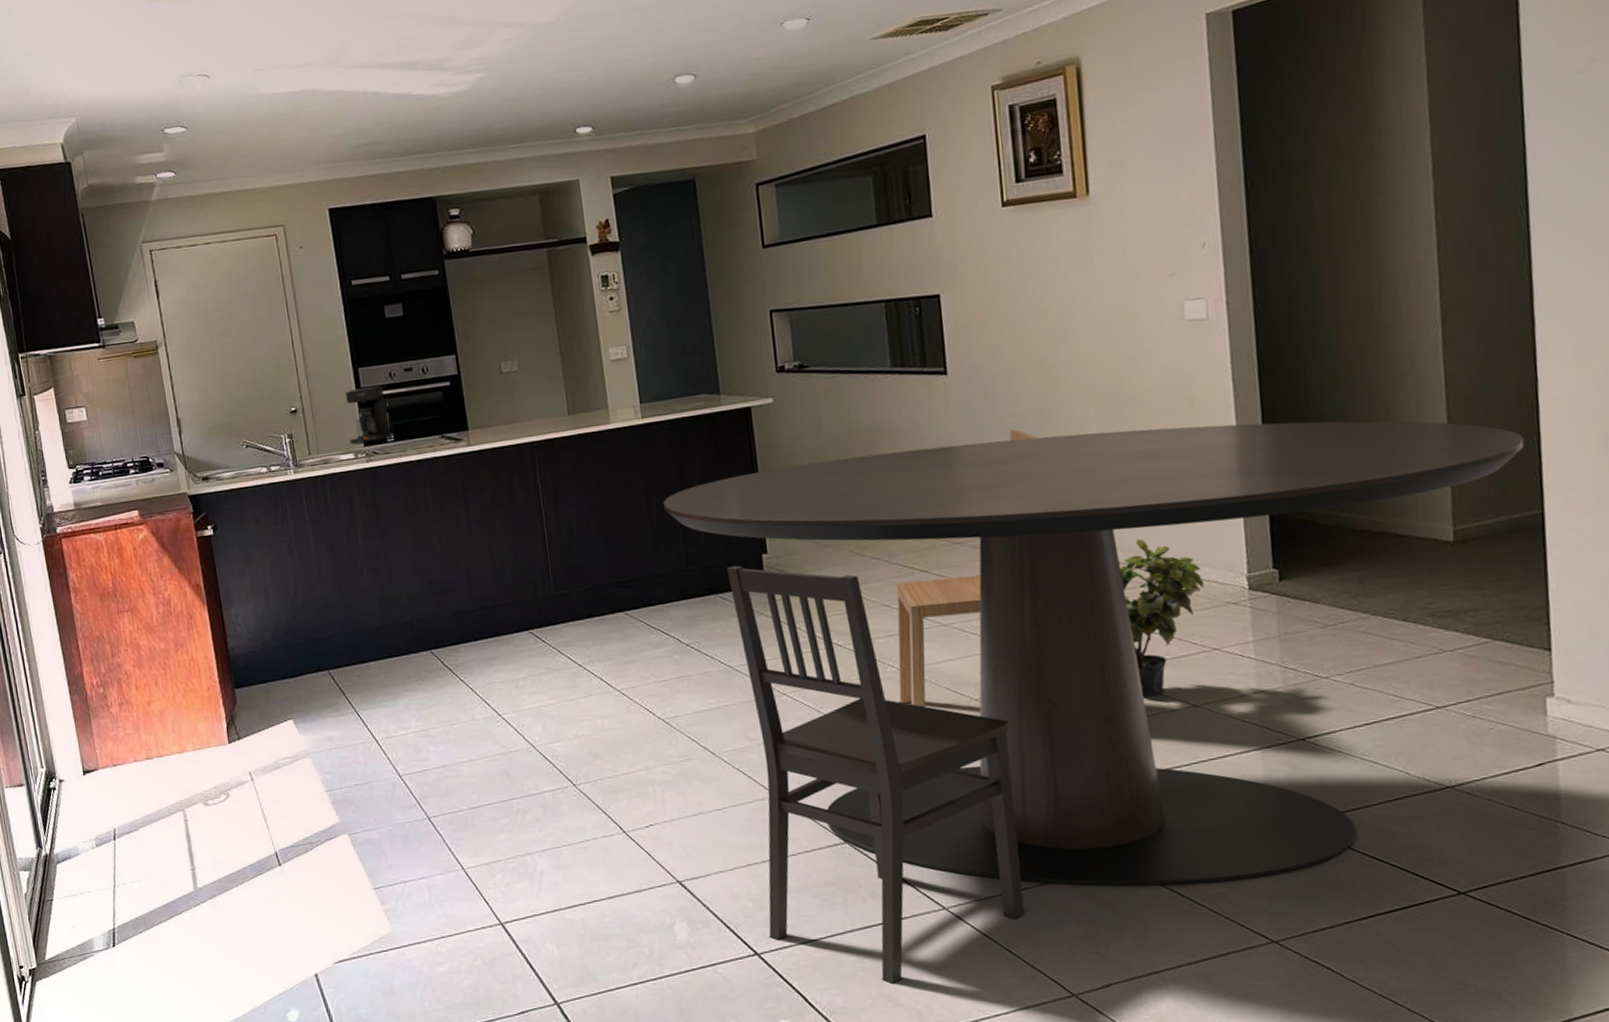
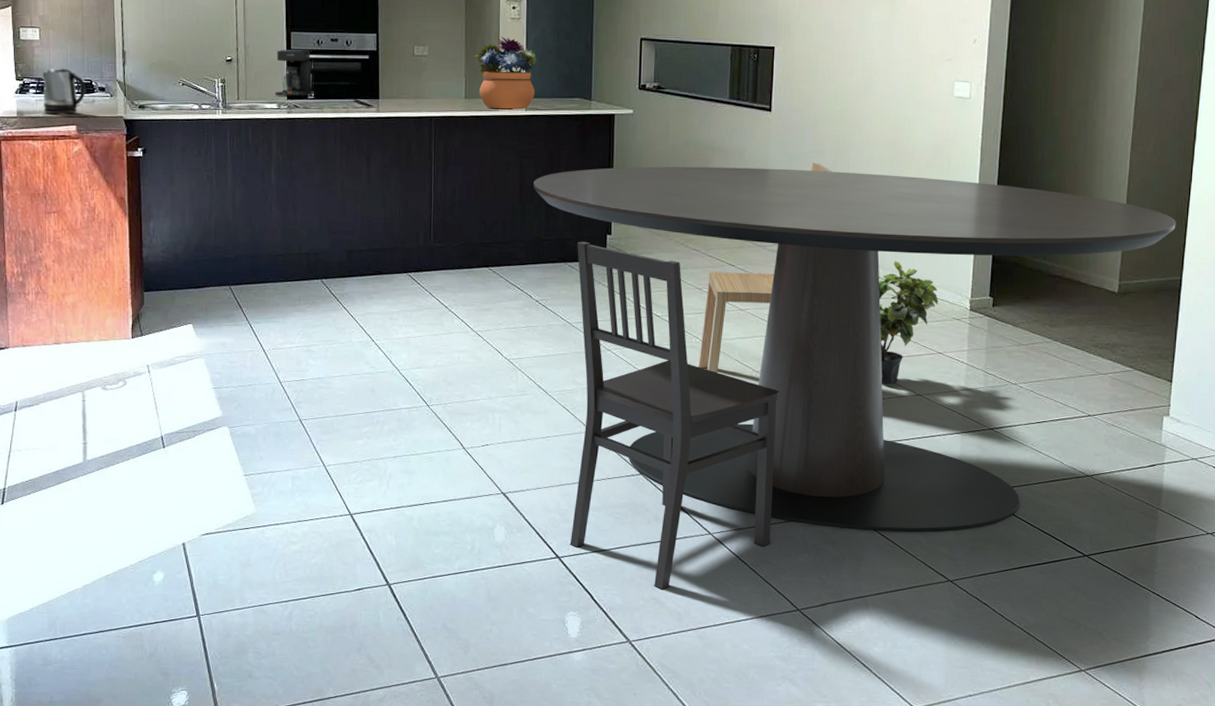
kettle: none [95,447,144,501] -> present [43,68,86,114]
flower arrangement: none [574,335,651,423] -> present [475,37,536,110]

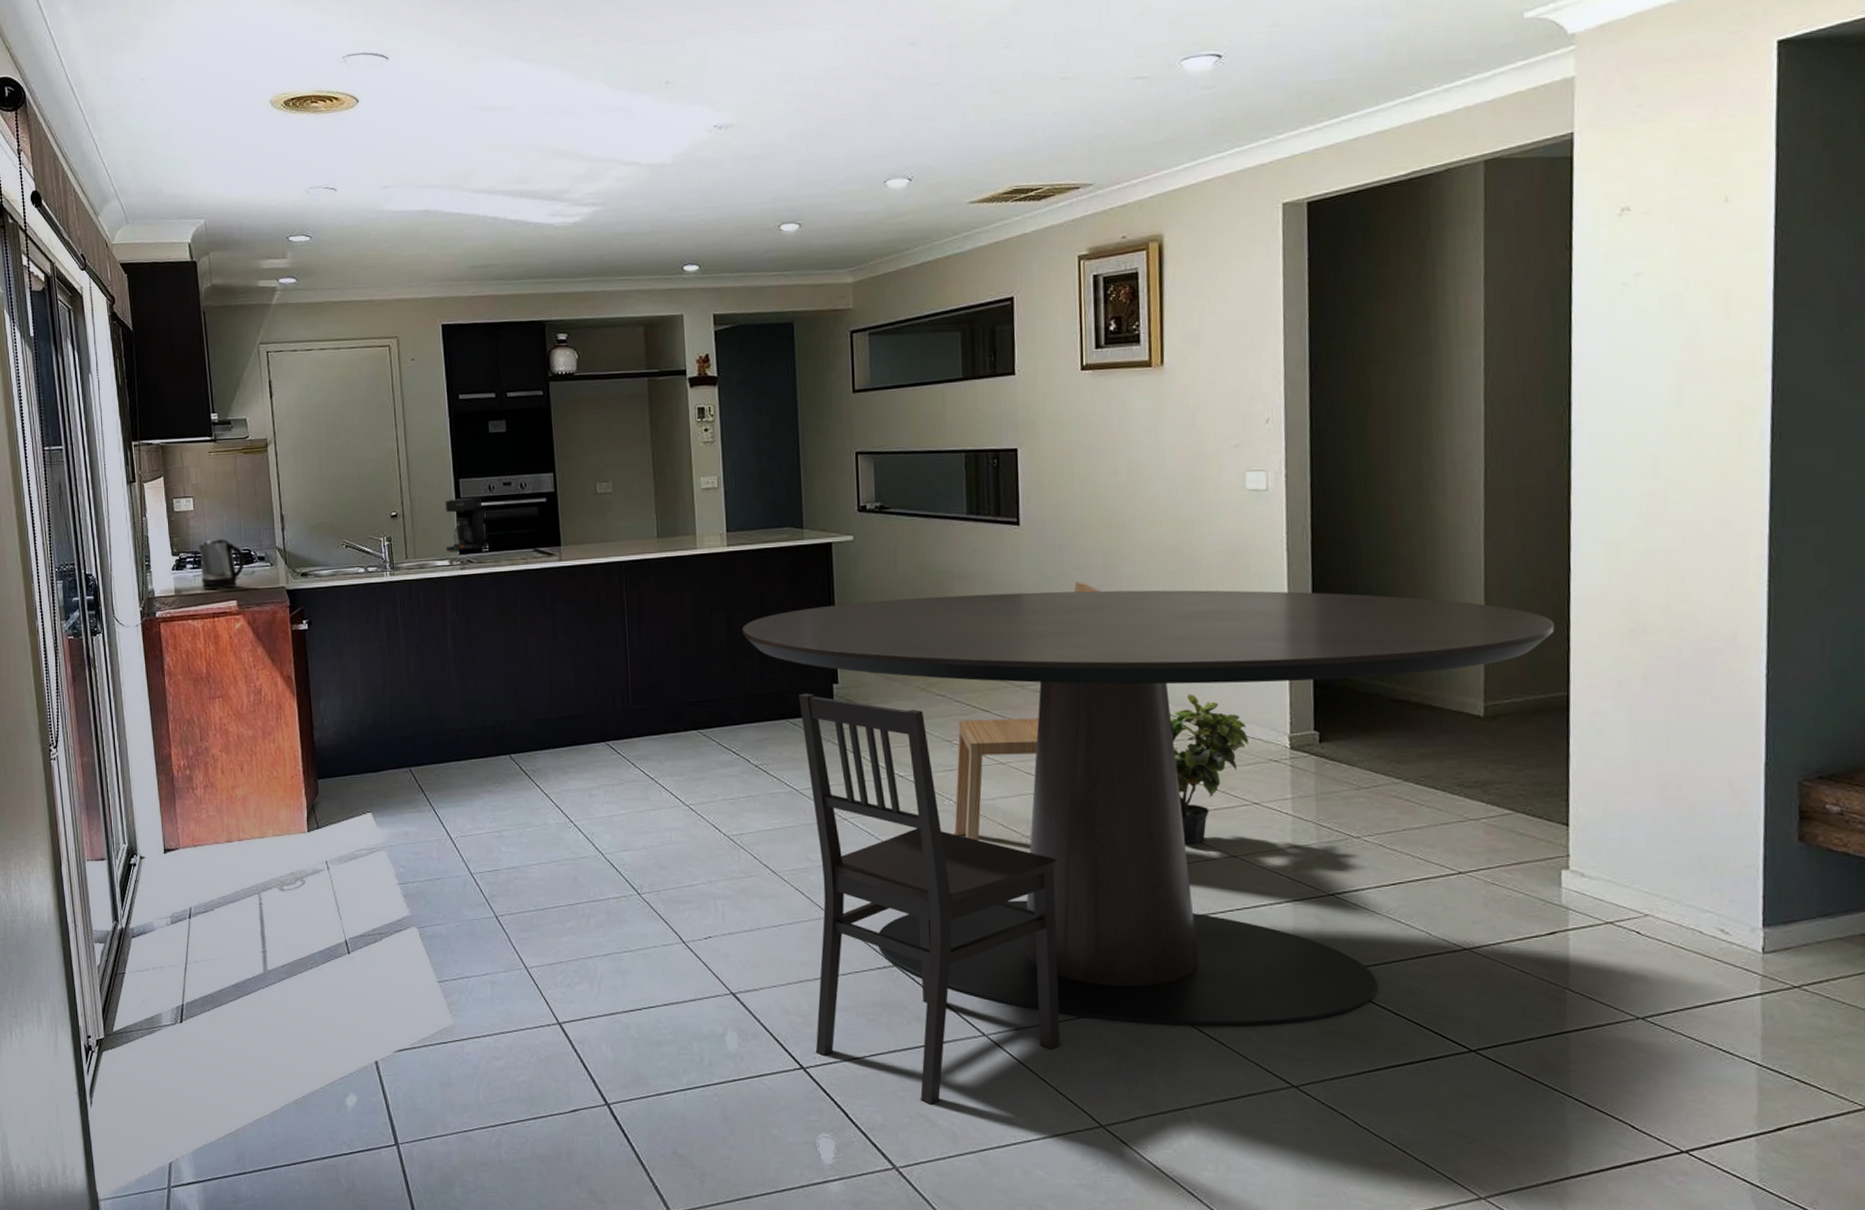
flower arrangement: present [475,37,536,110] -> none [666,464,737,548]

